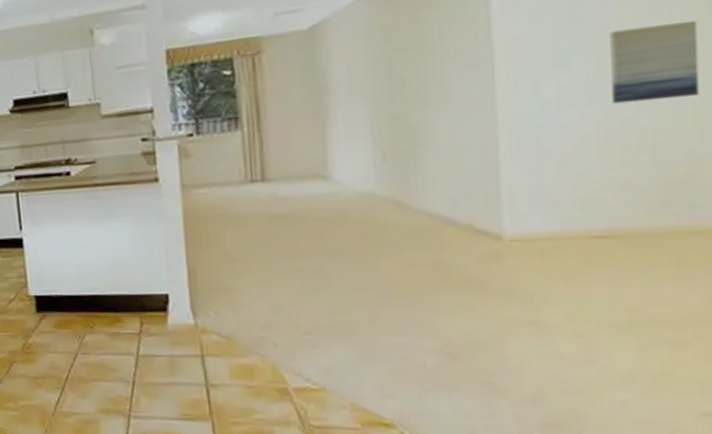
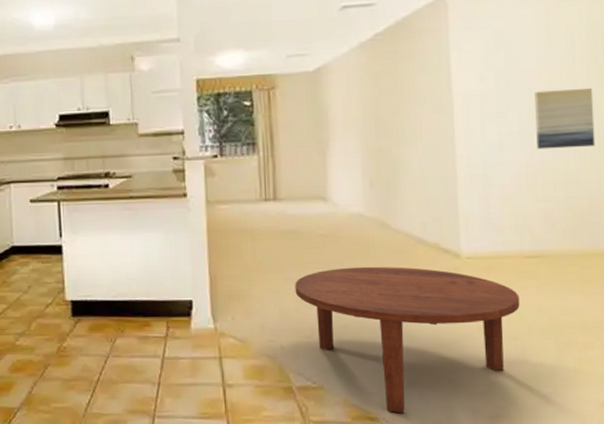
coffee table: none [289,252,585,420] -> present [295,266,520,414]

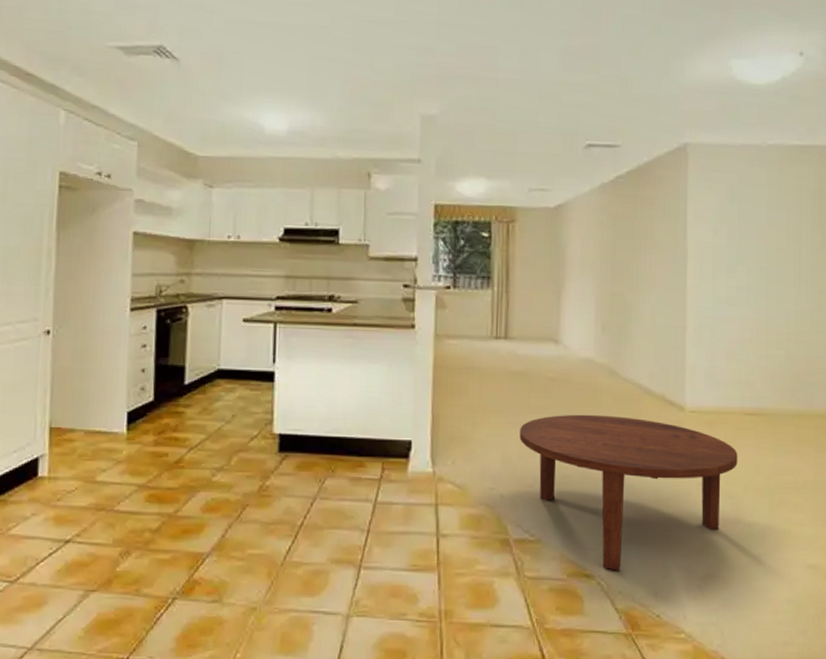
wall art: present [534,87,596,150] -> none [762,249,816,309]

